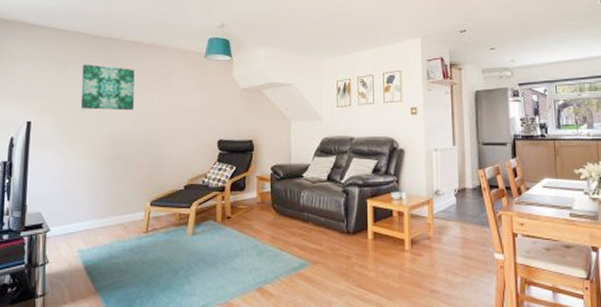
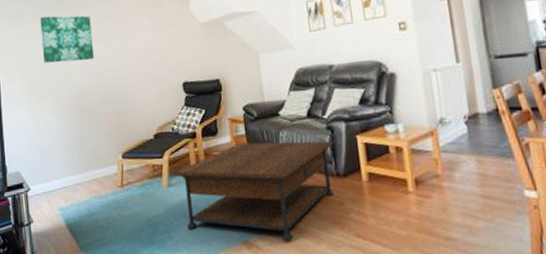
coffee table: none [198,199,347,290] -> present [172,141,334,242]

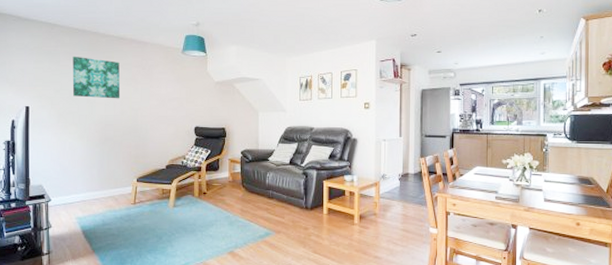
coffee table: present [172,141,334,242] -> none [178,178,306,254]

